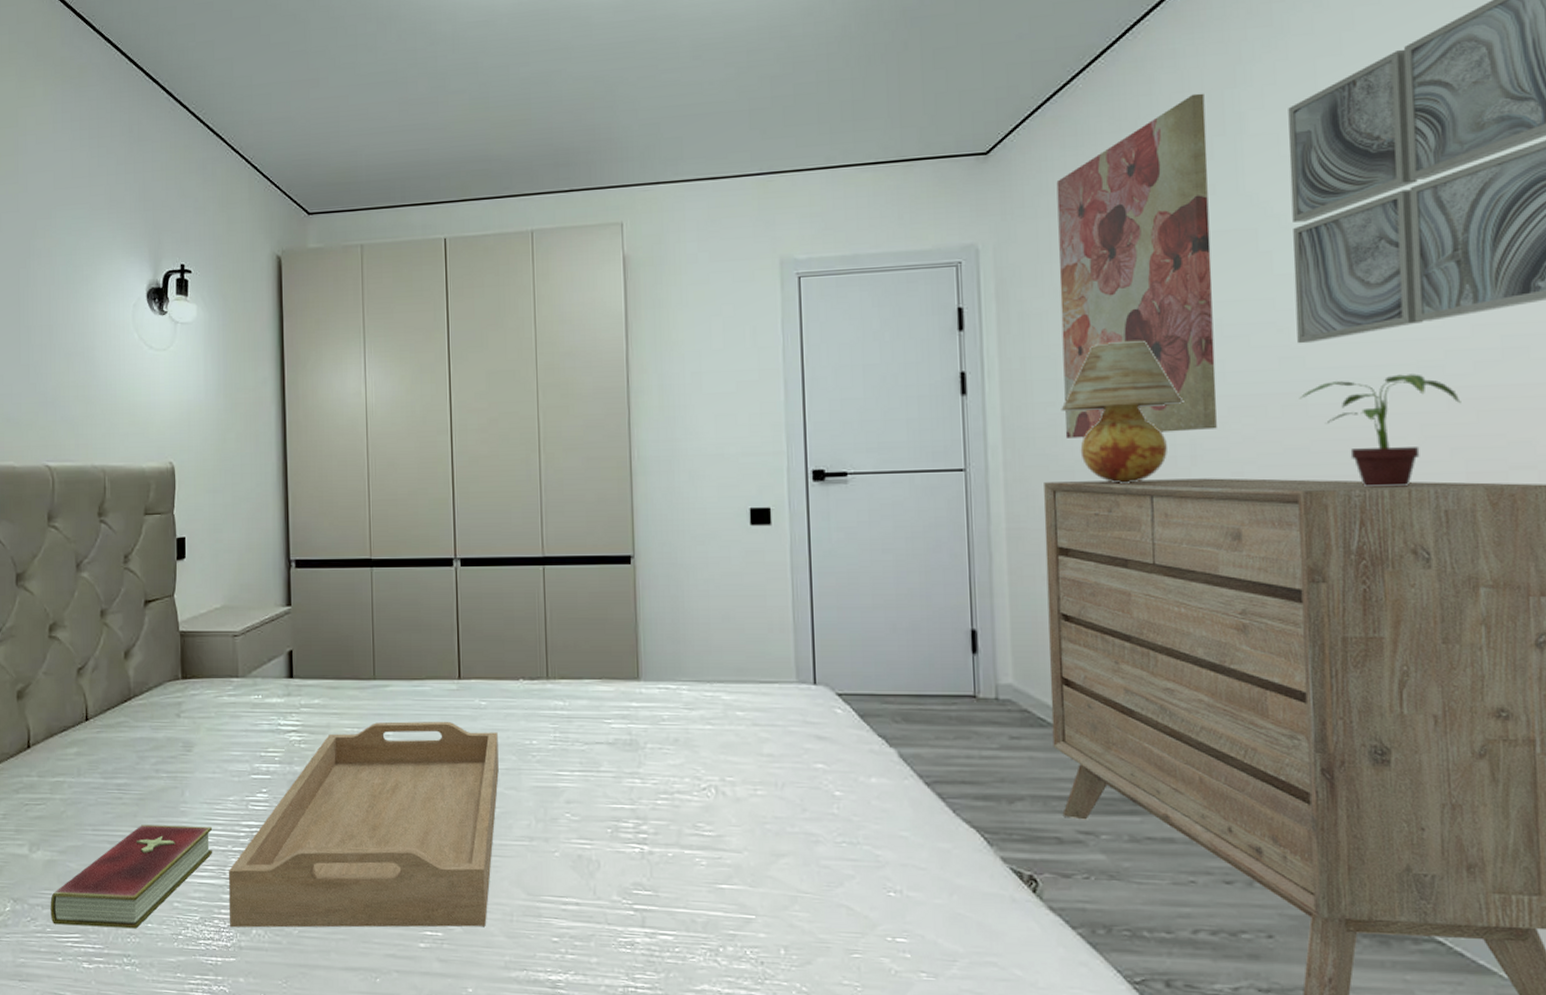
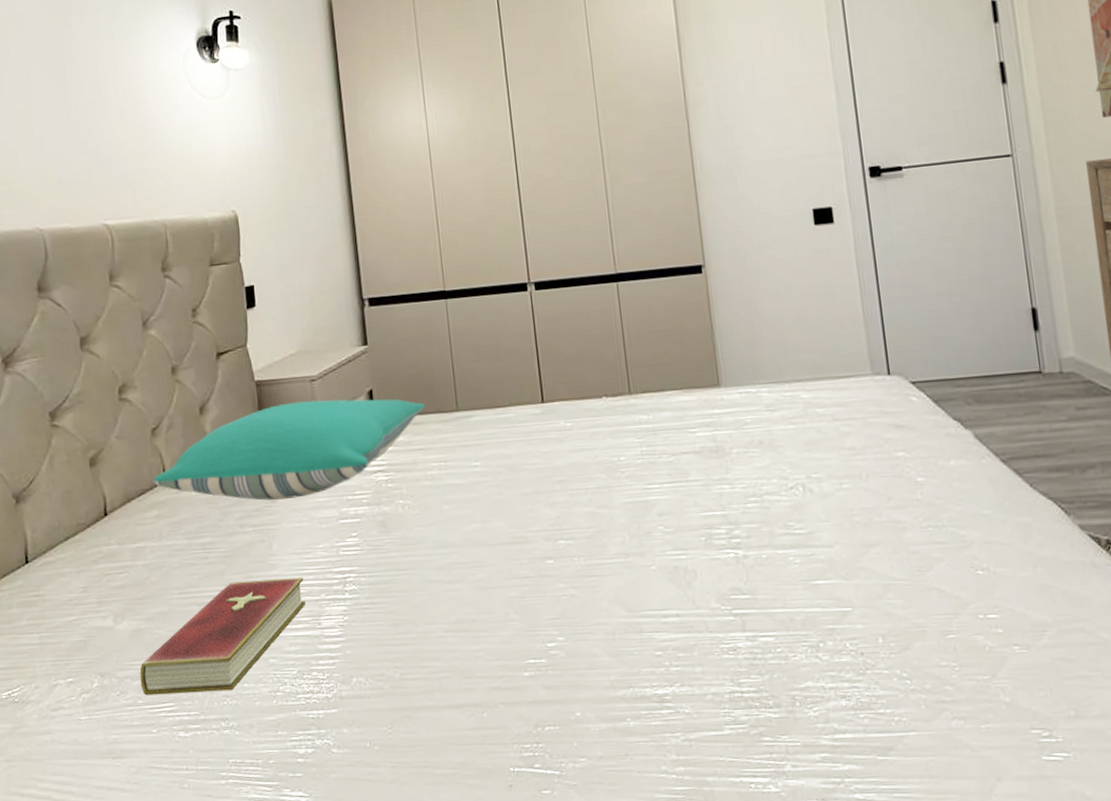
pillow: none [75,655,343,750] -> present [152,399,425,501]
serving tray: present [229,721,499,928] -> none [324,445,590,678]

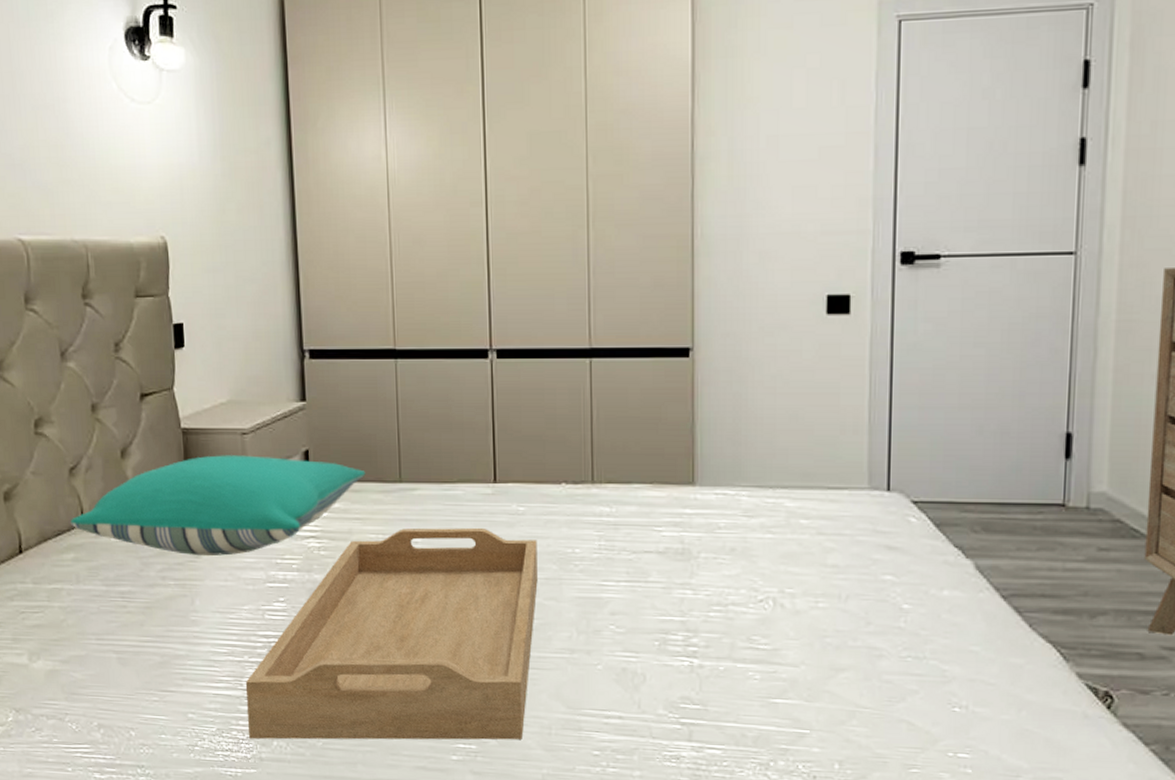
hardcover book: present [139,577,306,696] -> none [55,634,228,740]
serving tray: none [324,445,590,678] -> present [246,527,538,740]

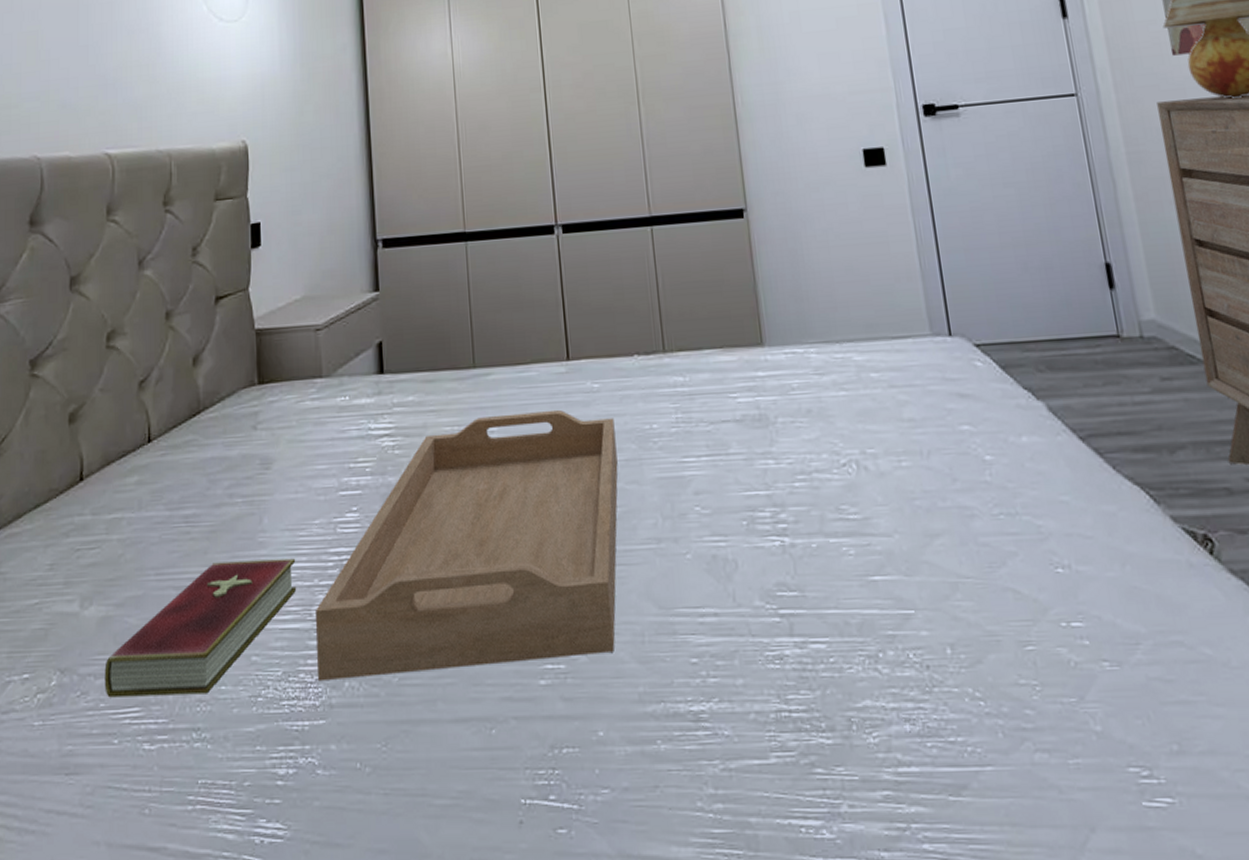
hardcover book: none [55,634,228,740] -> present [104,558,297,698]
pillow: present [70,455,366,557] -> none [136,352,439,467]

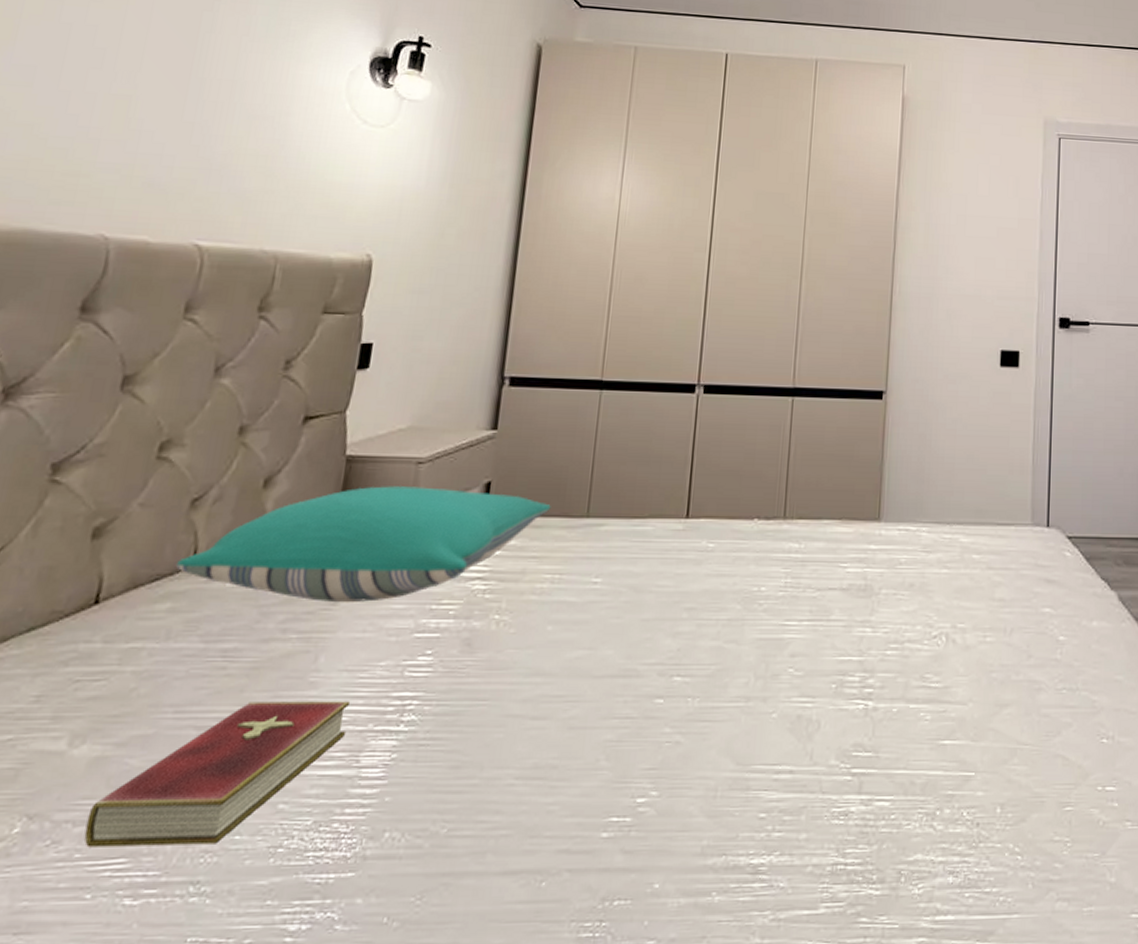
pillow: none [136,352,439,467] -> present [175,486,551,603]
serving tray: present [316,409,618,682] -> none [354,565,723,832]

